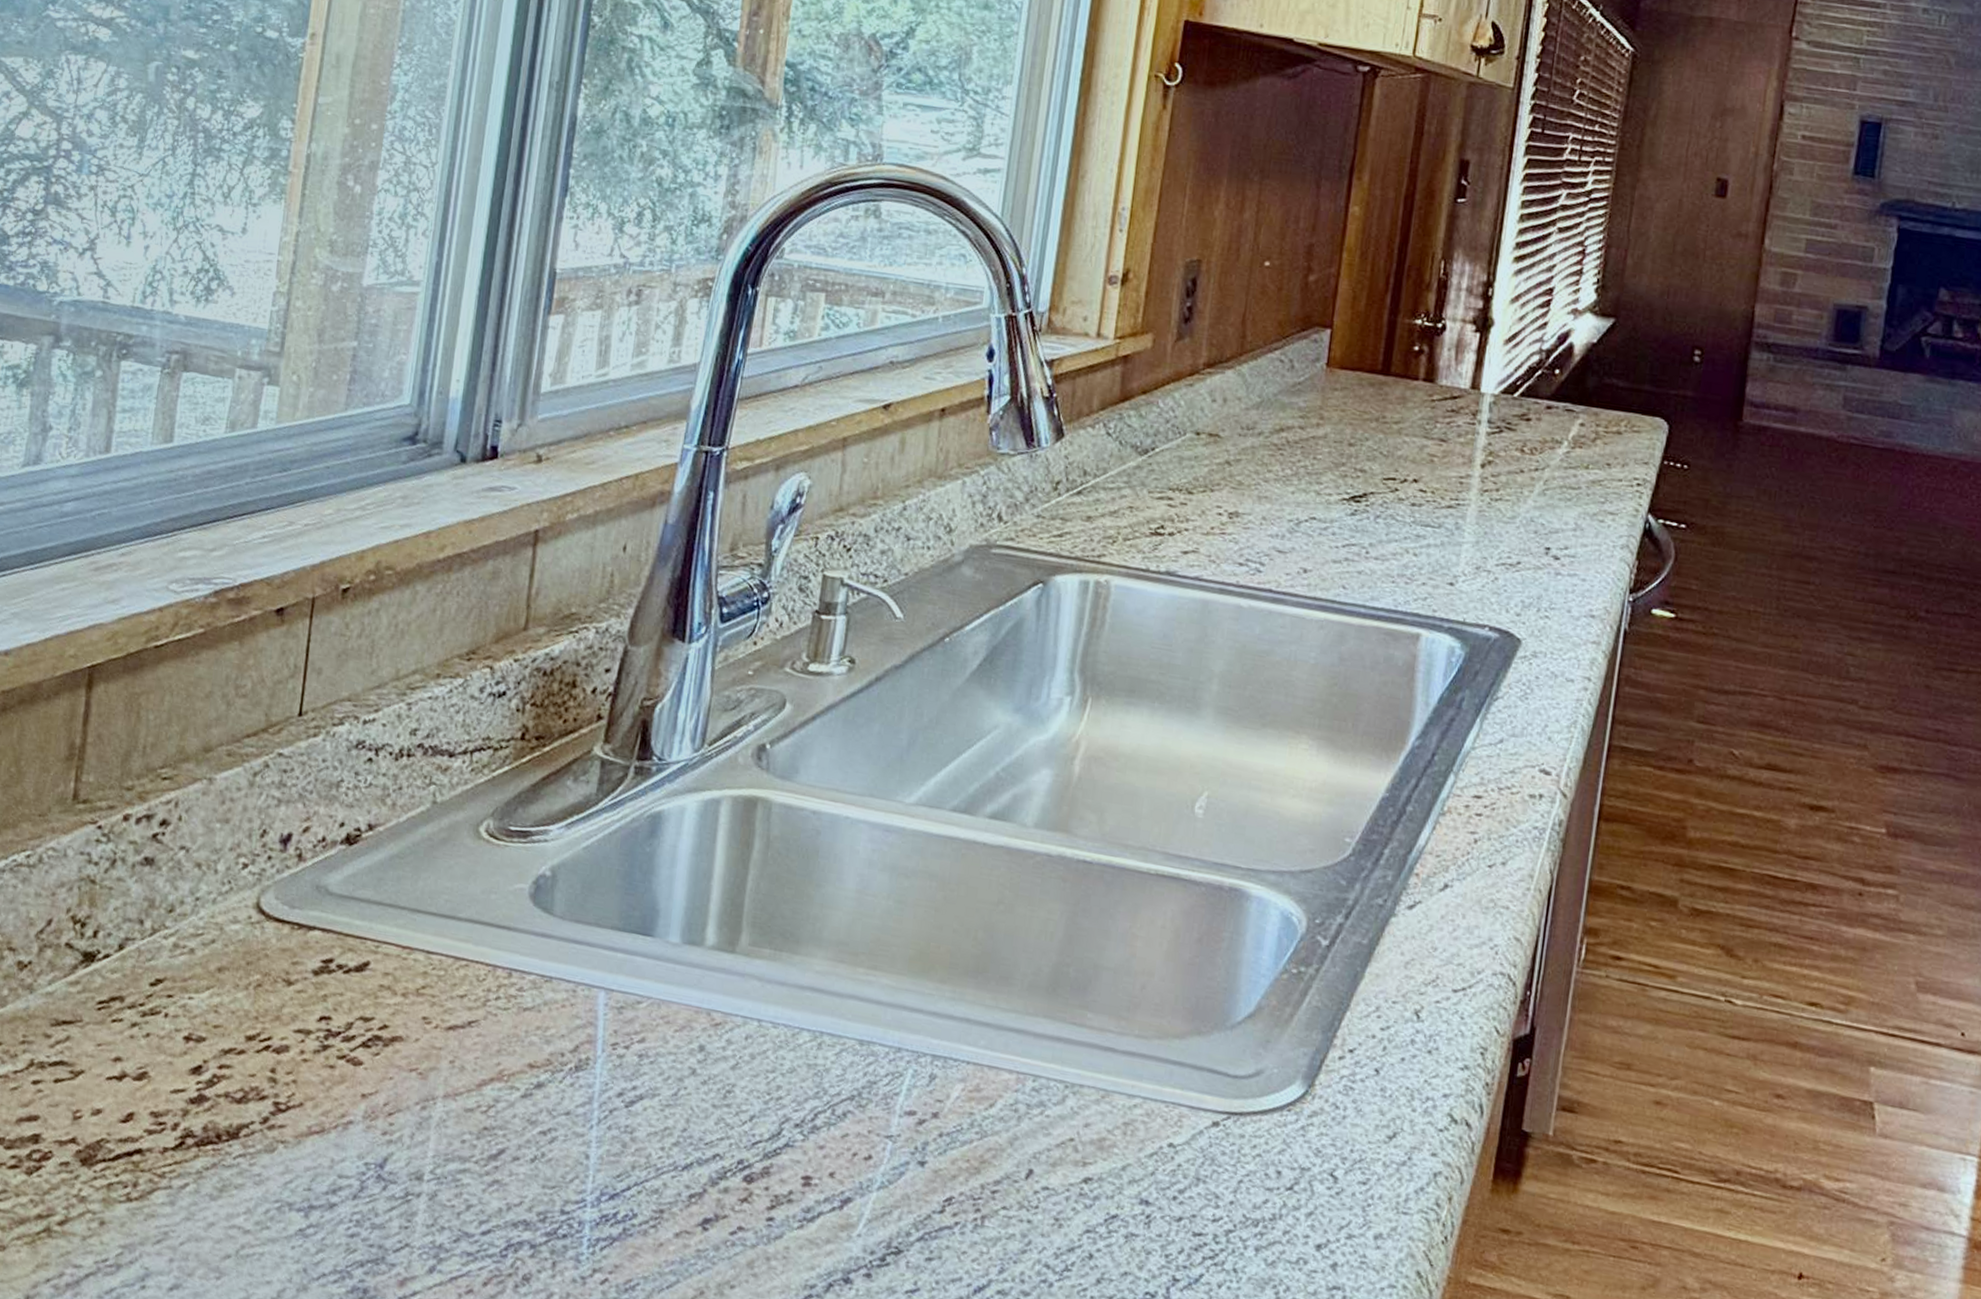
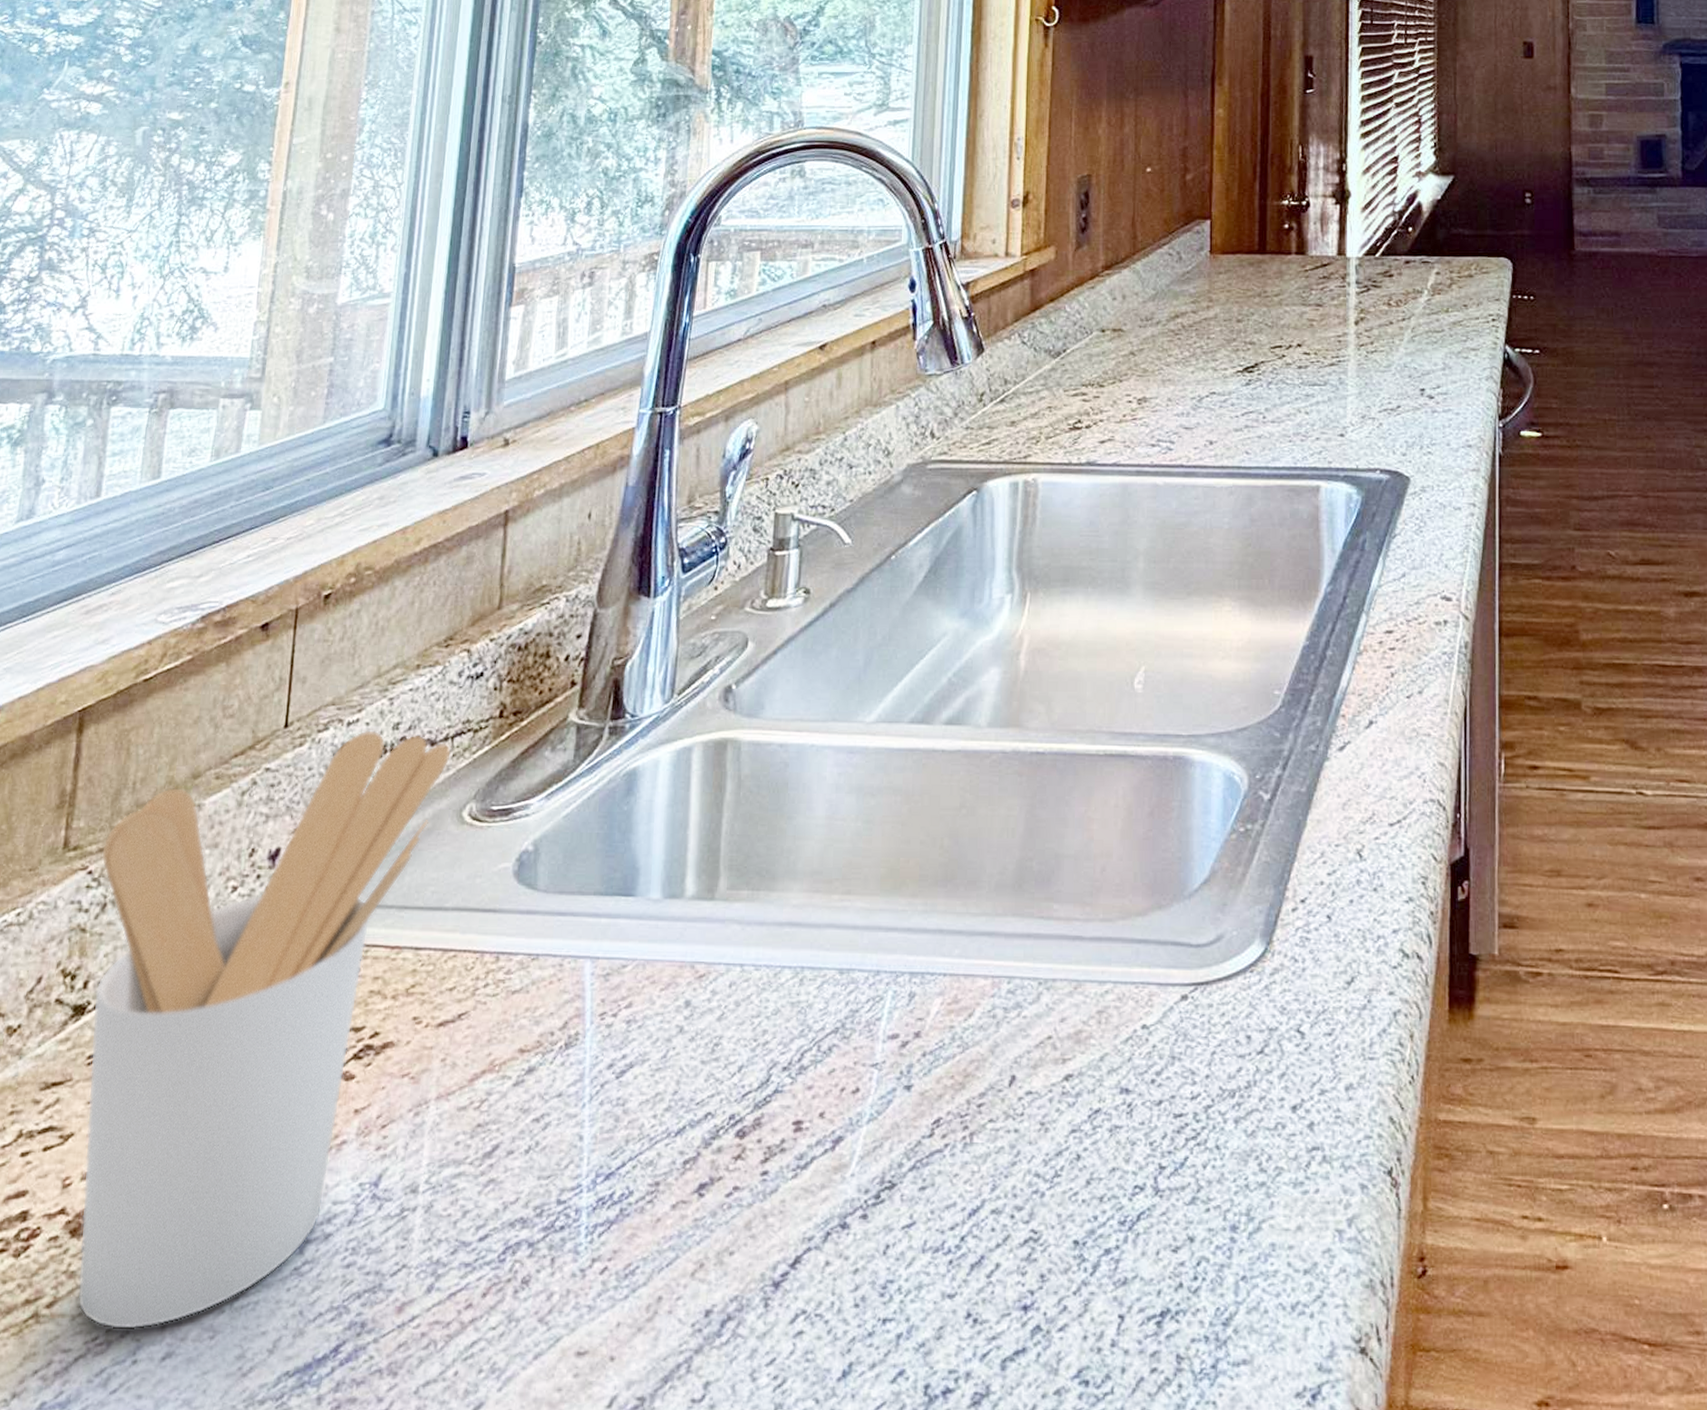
utensil holder: none [88,731,471,1260] -> present [77,730,452,1330]

